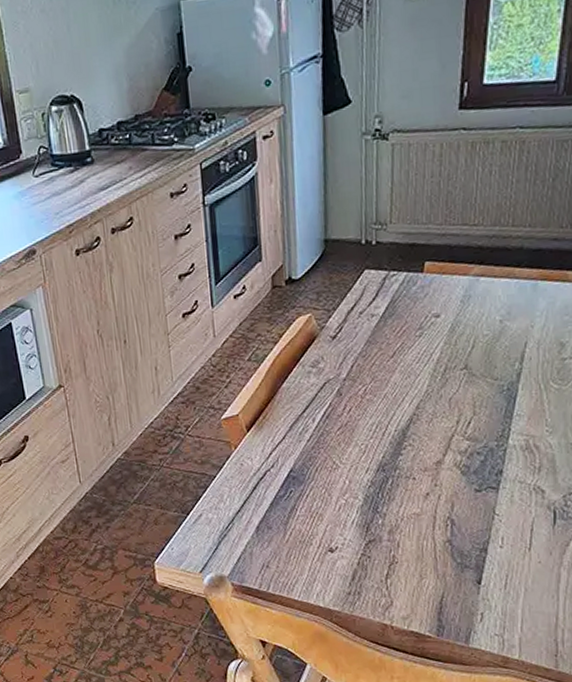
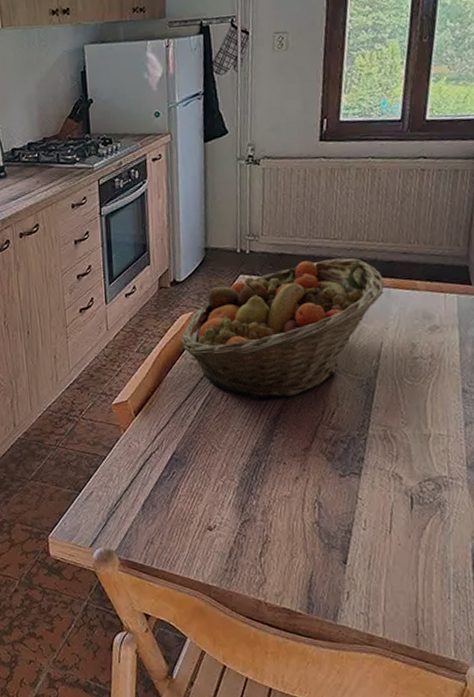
fruit basket: none [296,246,531,411] -> present [180,258,384,400]

